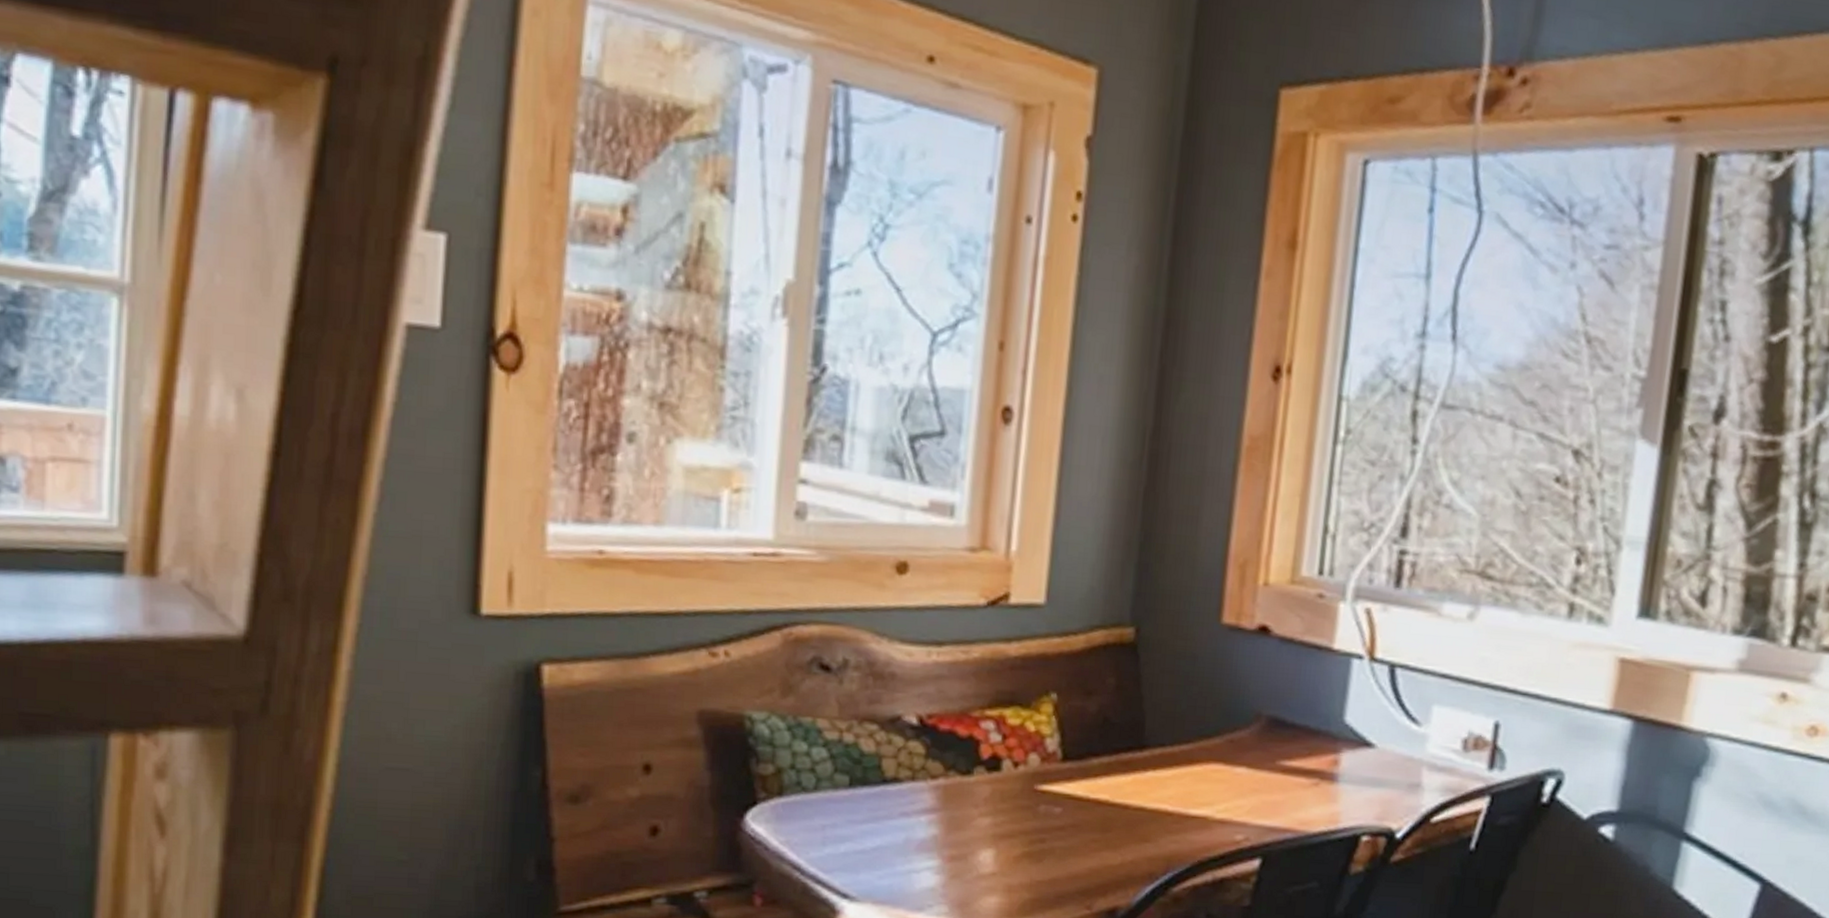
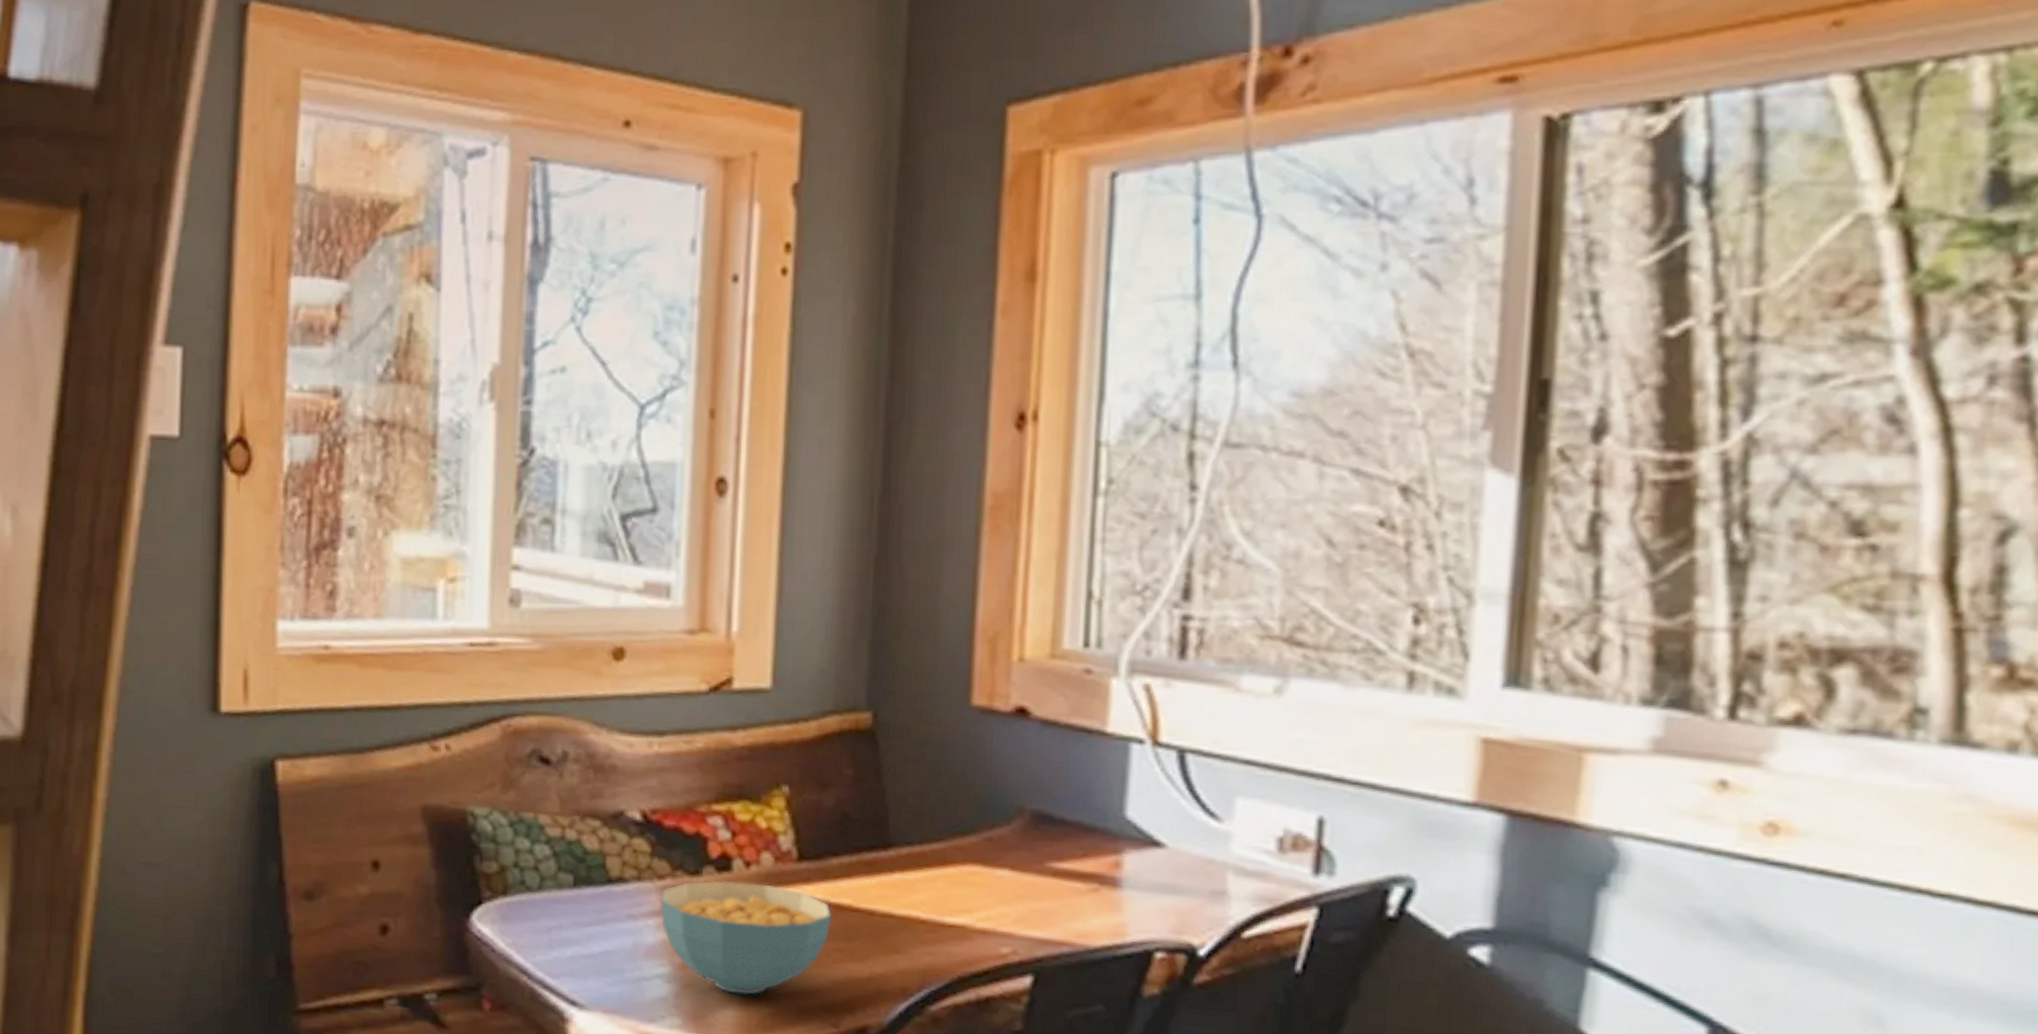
cereal bowl: none [931,779,1091,883] -> present [659,880,832,995]

